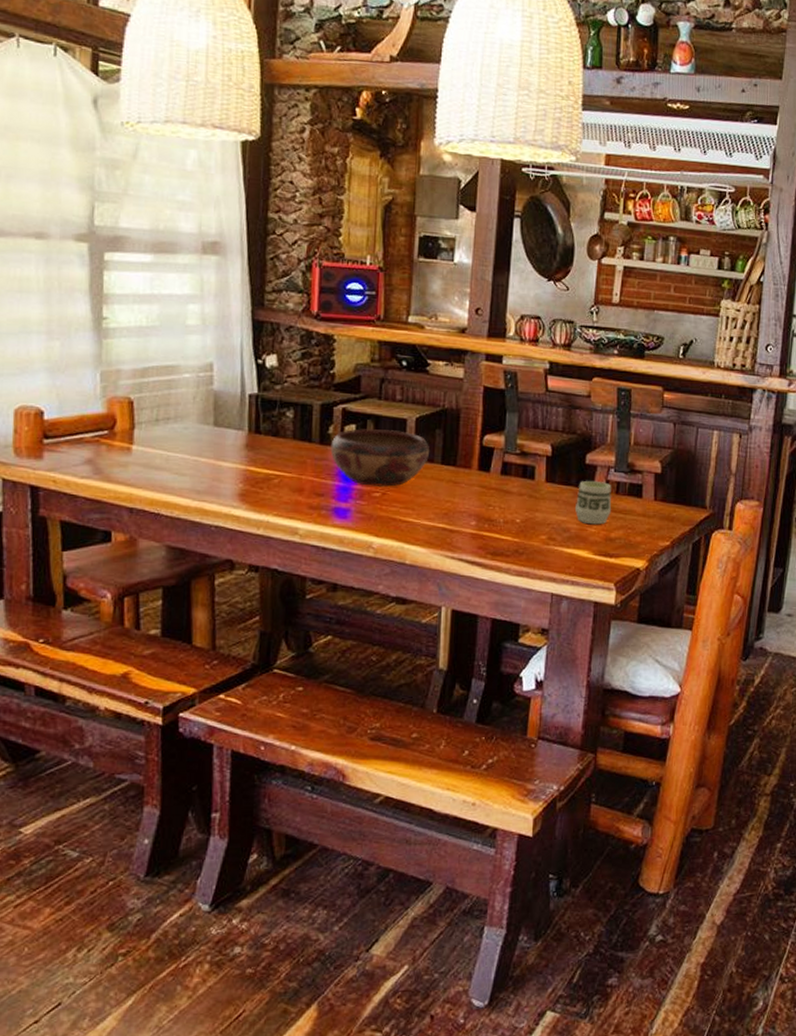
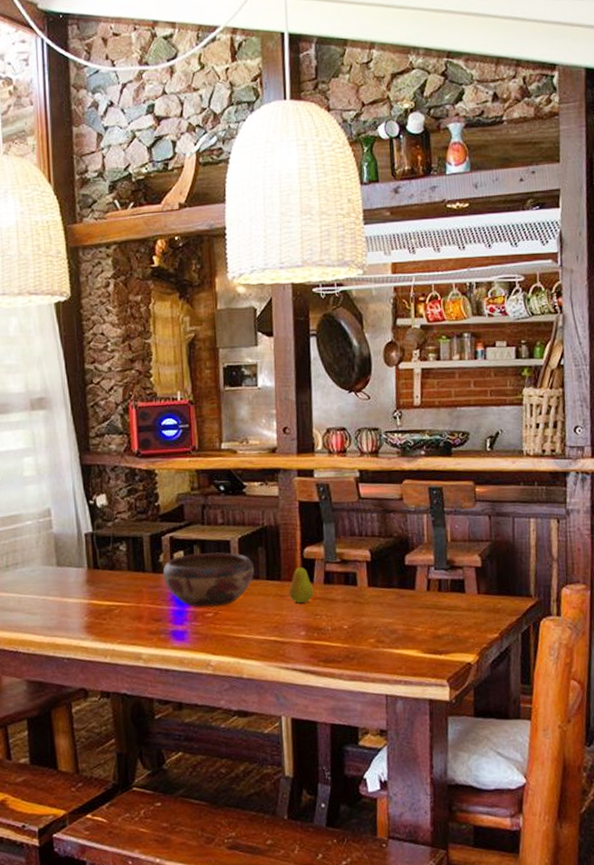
fruit: none [463,450,490,491] -> present [289,562,314,603]
cup: present [574,480,612,525] -> none [399,580,436,624]

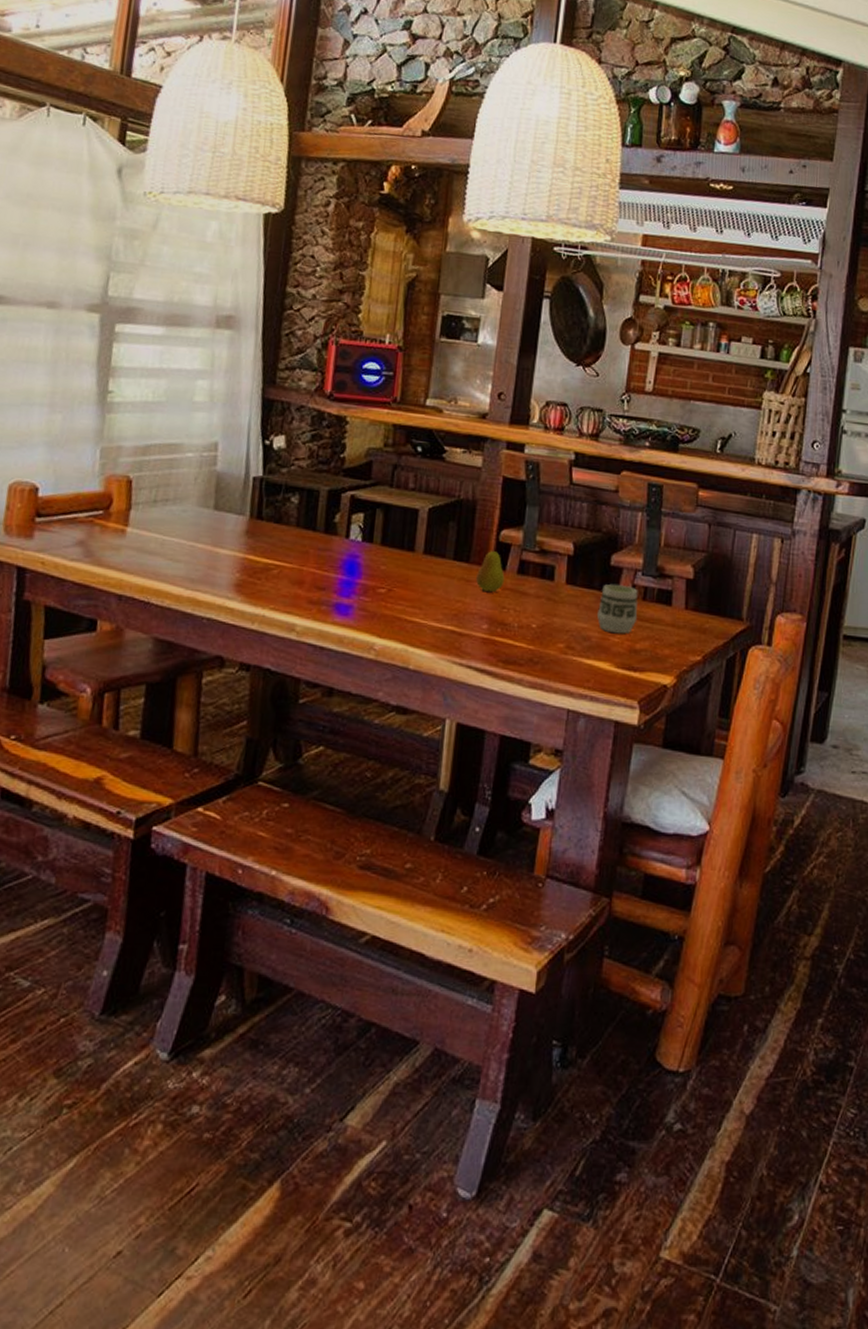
decorative bowl: present [162,552,254,608] -> none [335,517,441,583]
cup: none [399,580,436,624] -> present [596,583,638,634]

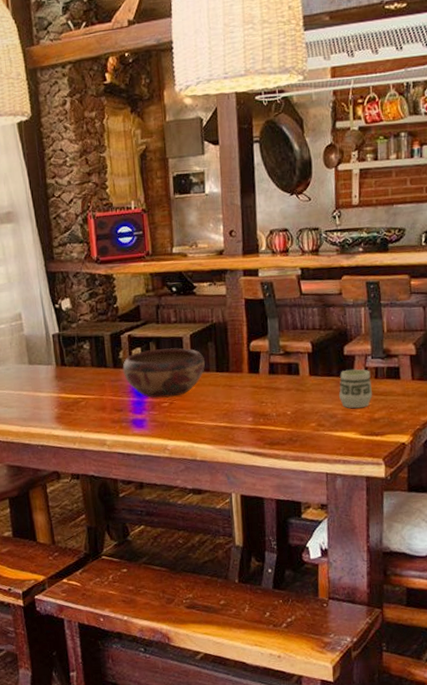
decorative bowl: none [335,517,441,583] -> present [122,348,205,398]
fruit: present [476,545,505,592] -> none [237,355,260,392]

